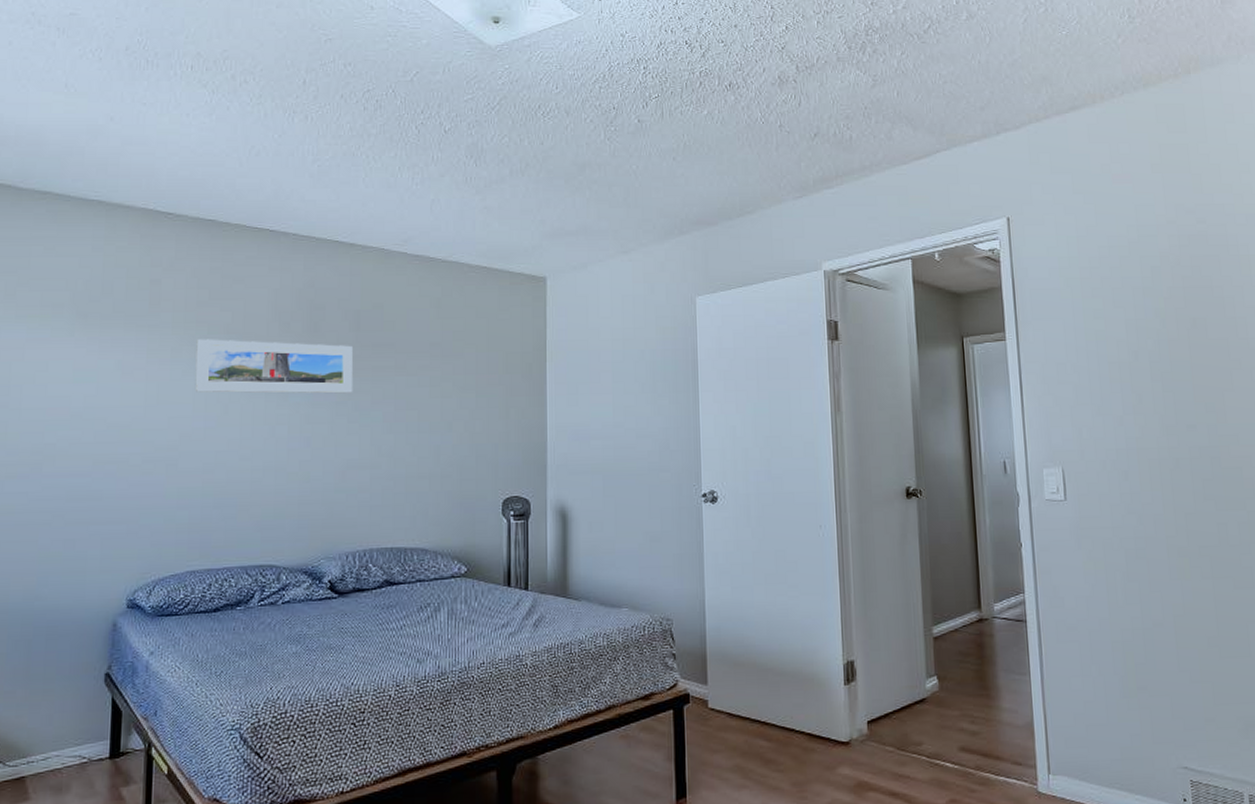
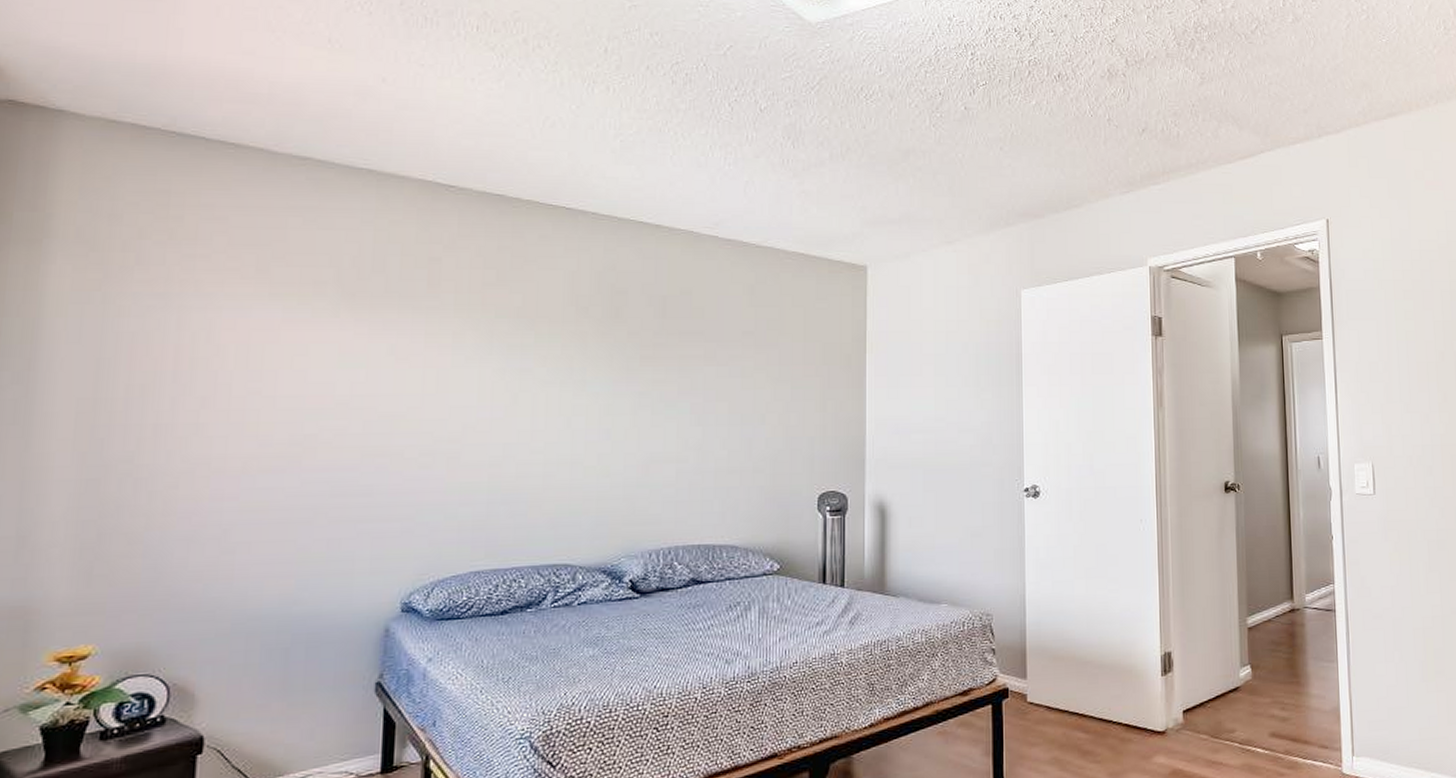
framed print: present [195,339,354,394] -> none [480,323,659,384]

